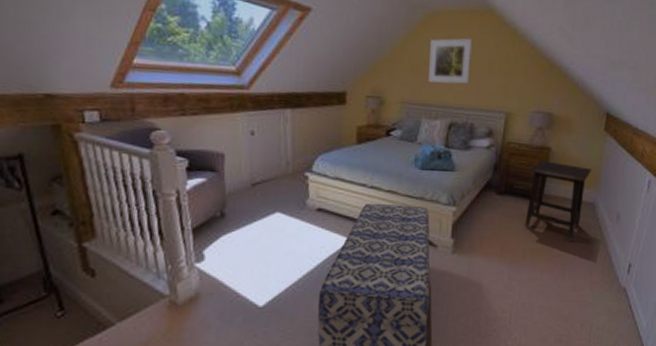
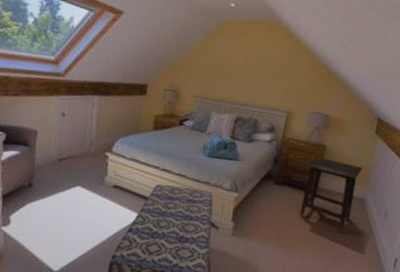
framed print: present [427,38,473,84] -> none [219,44,261,84]

